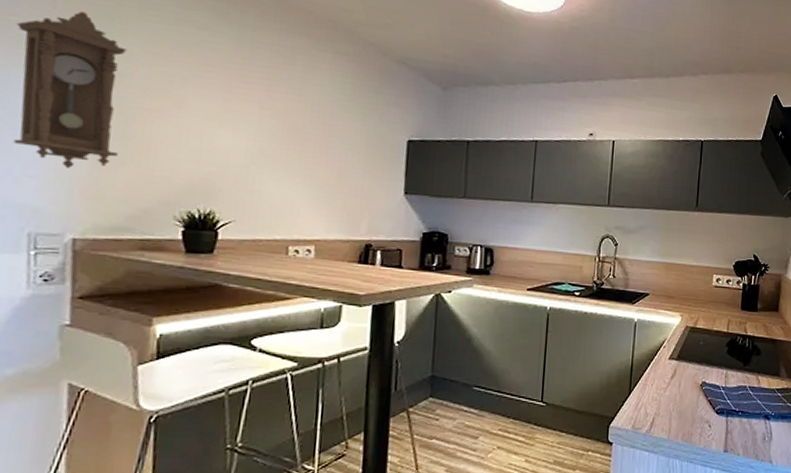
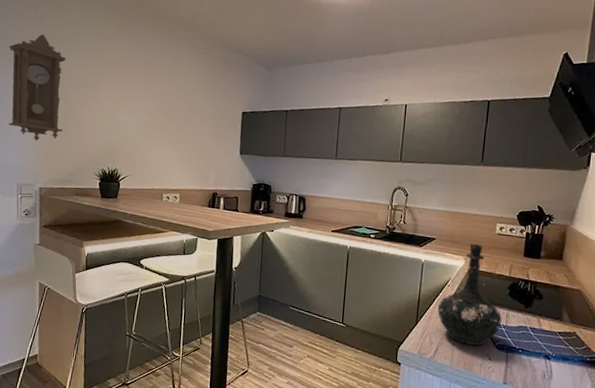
bottle: none [652,297,721,412] -> present [437,243,502,346]

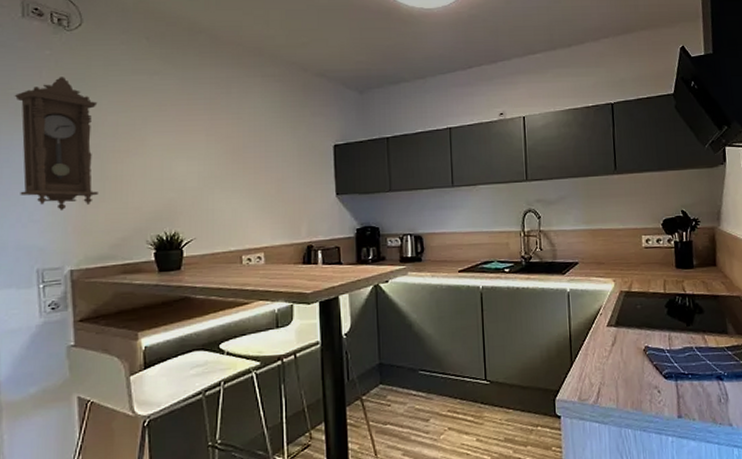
bottle: present [437,243,502,346] -> none [592,261,665,380]

